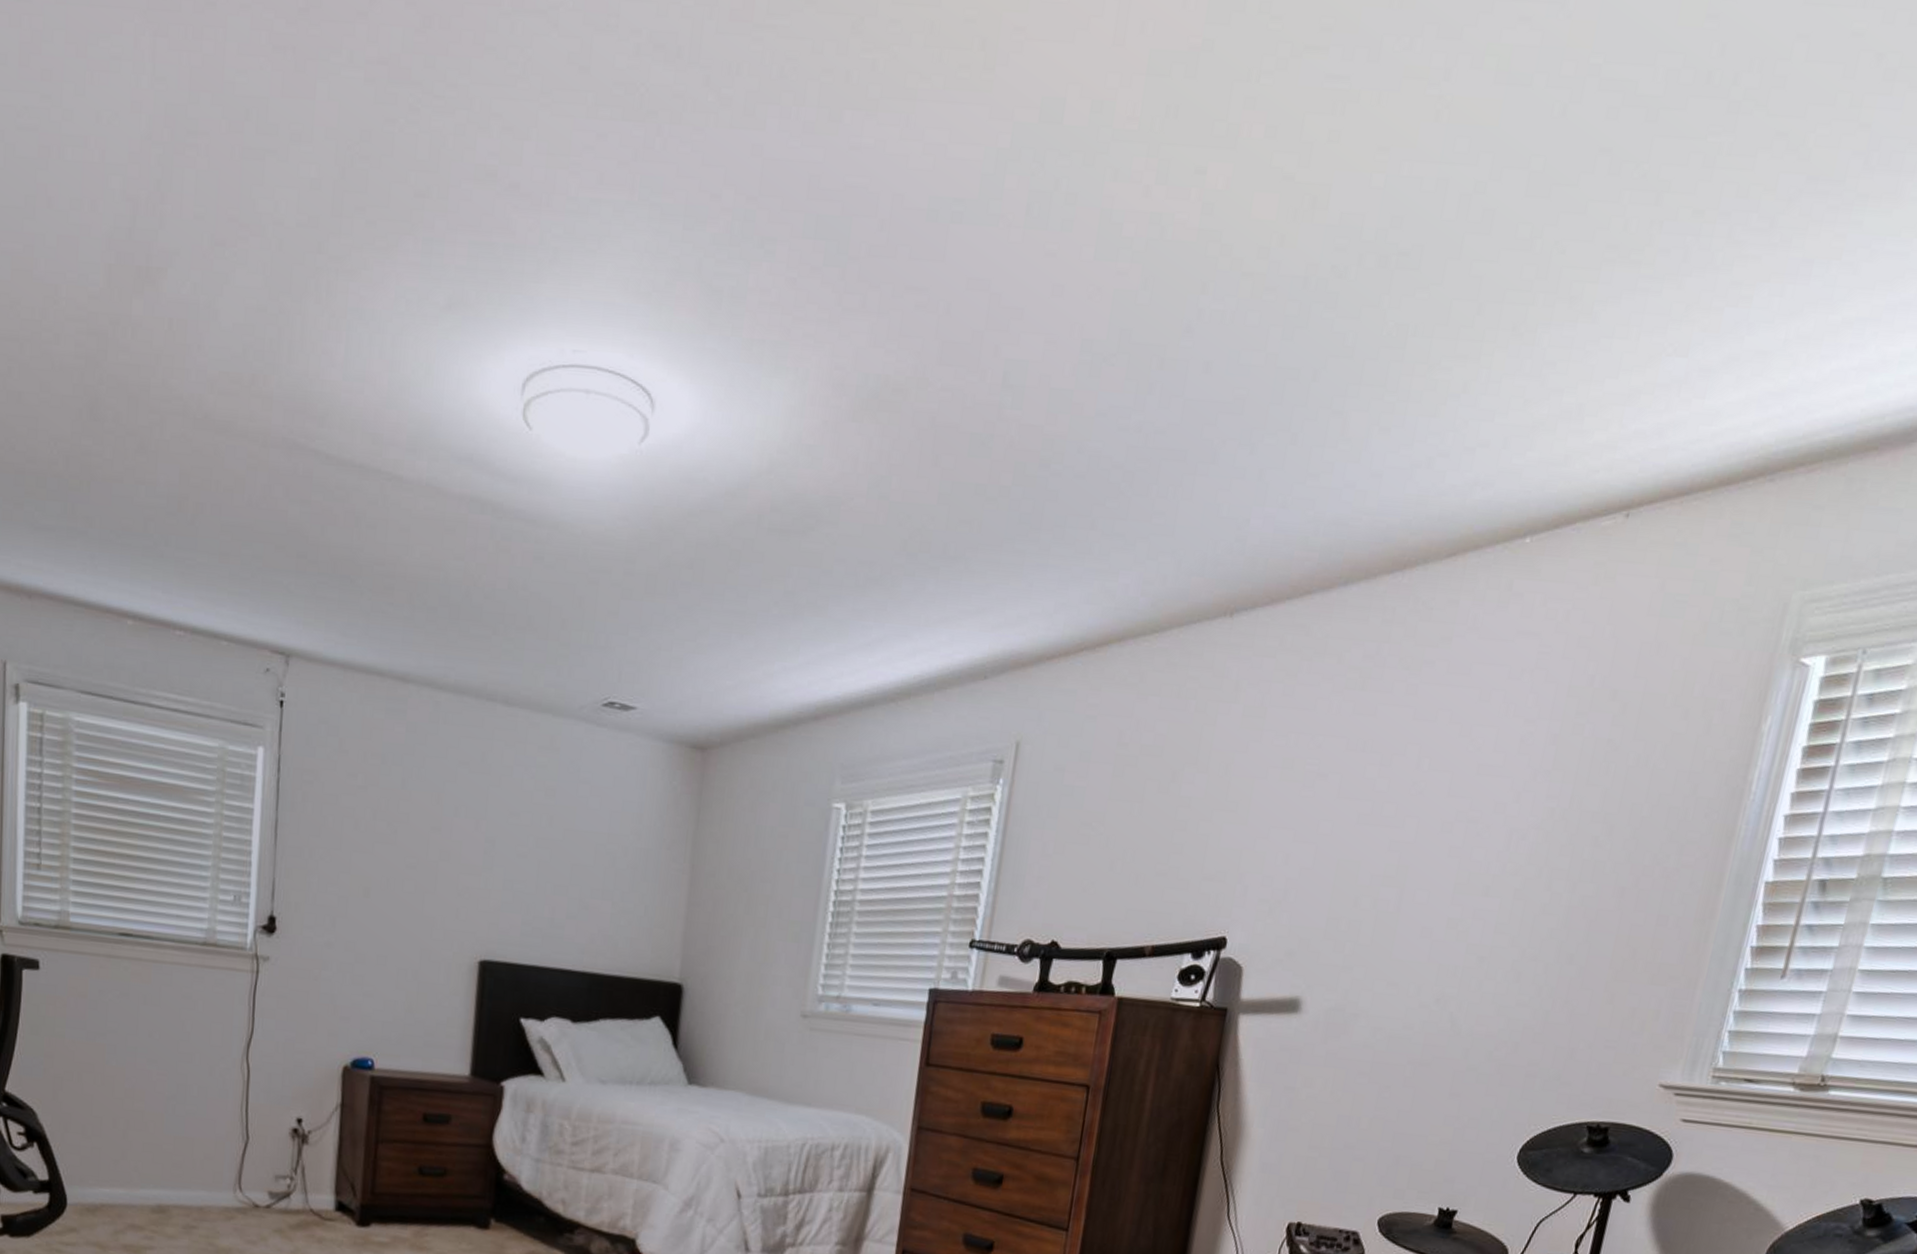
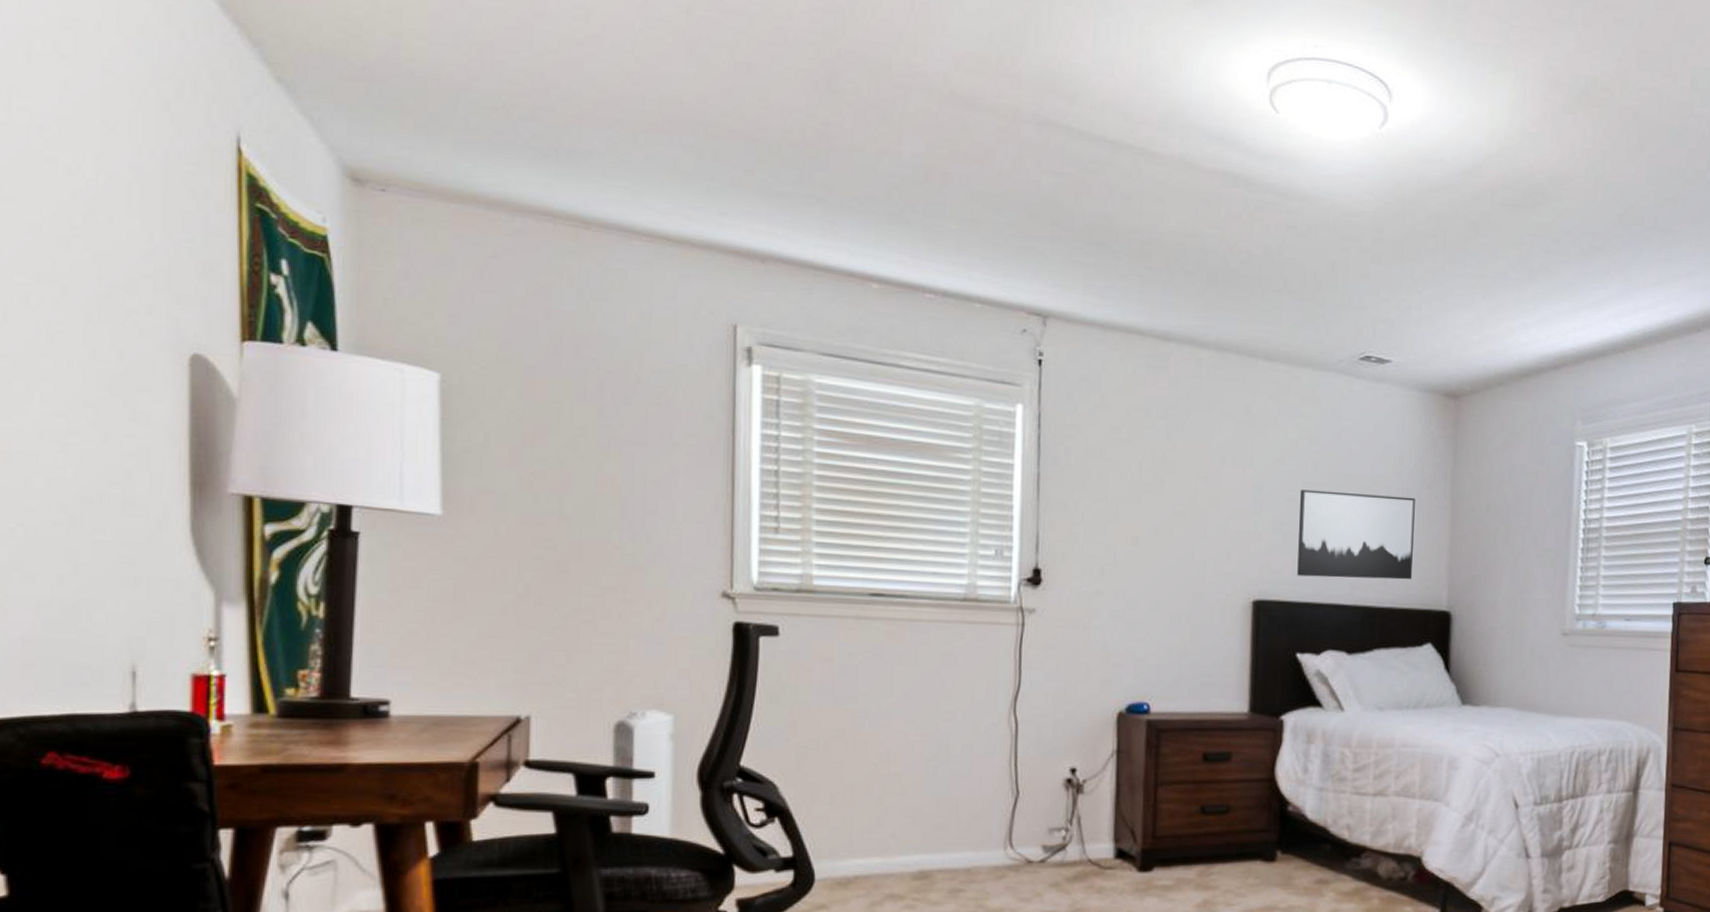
wall art: none [525,845,653,948] -> present [1297,489,1415,580]

